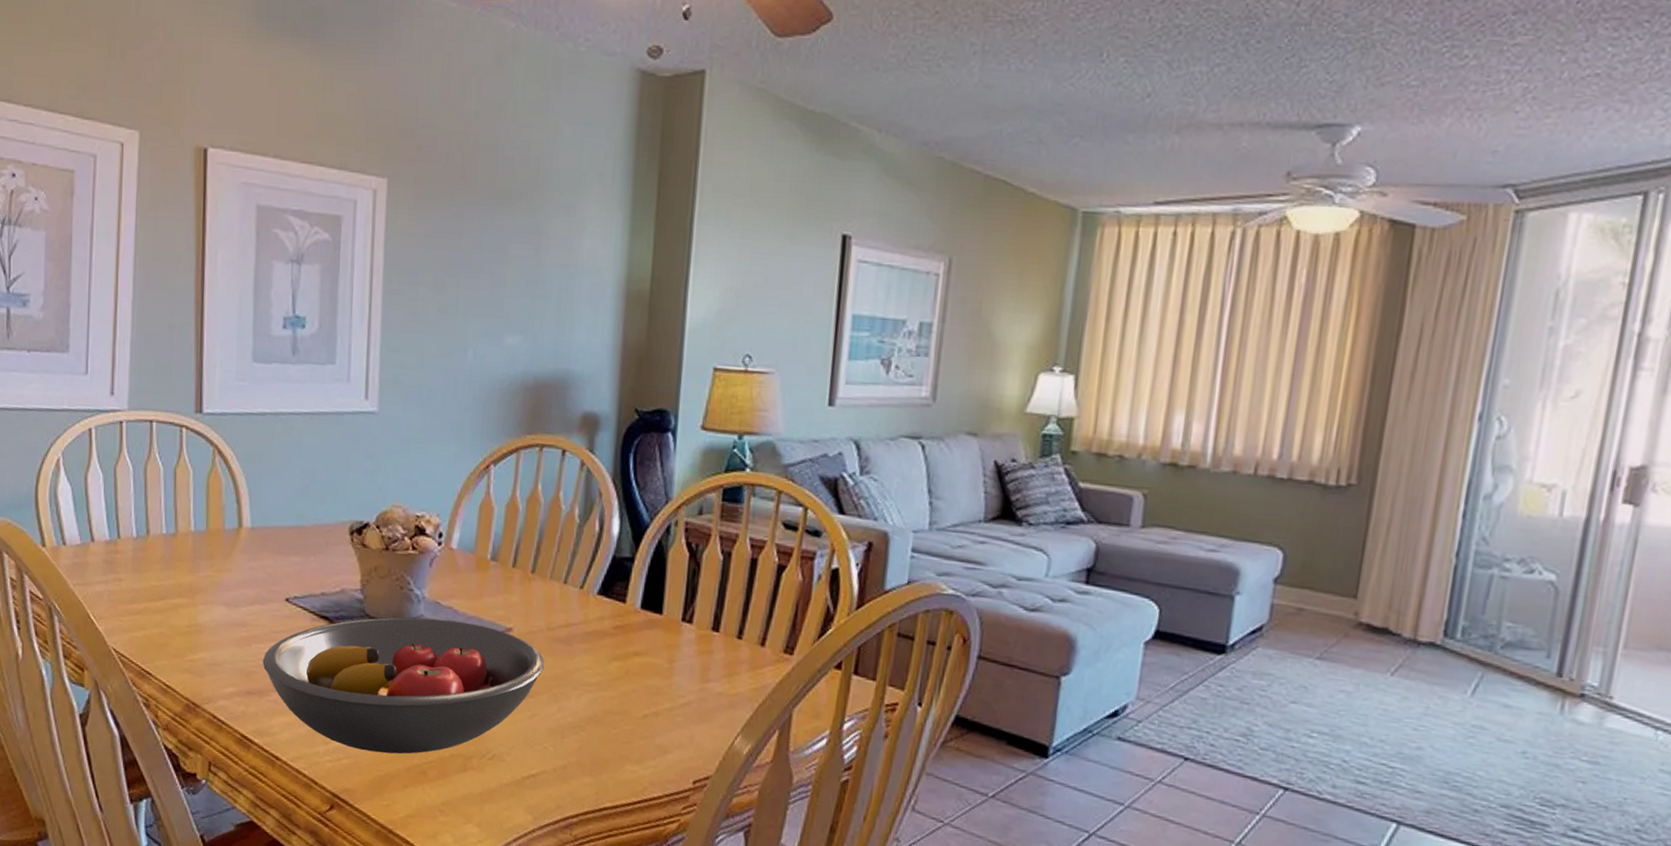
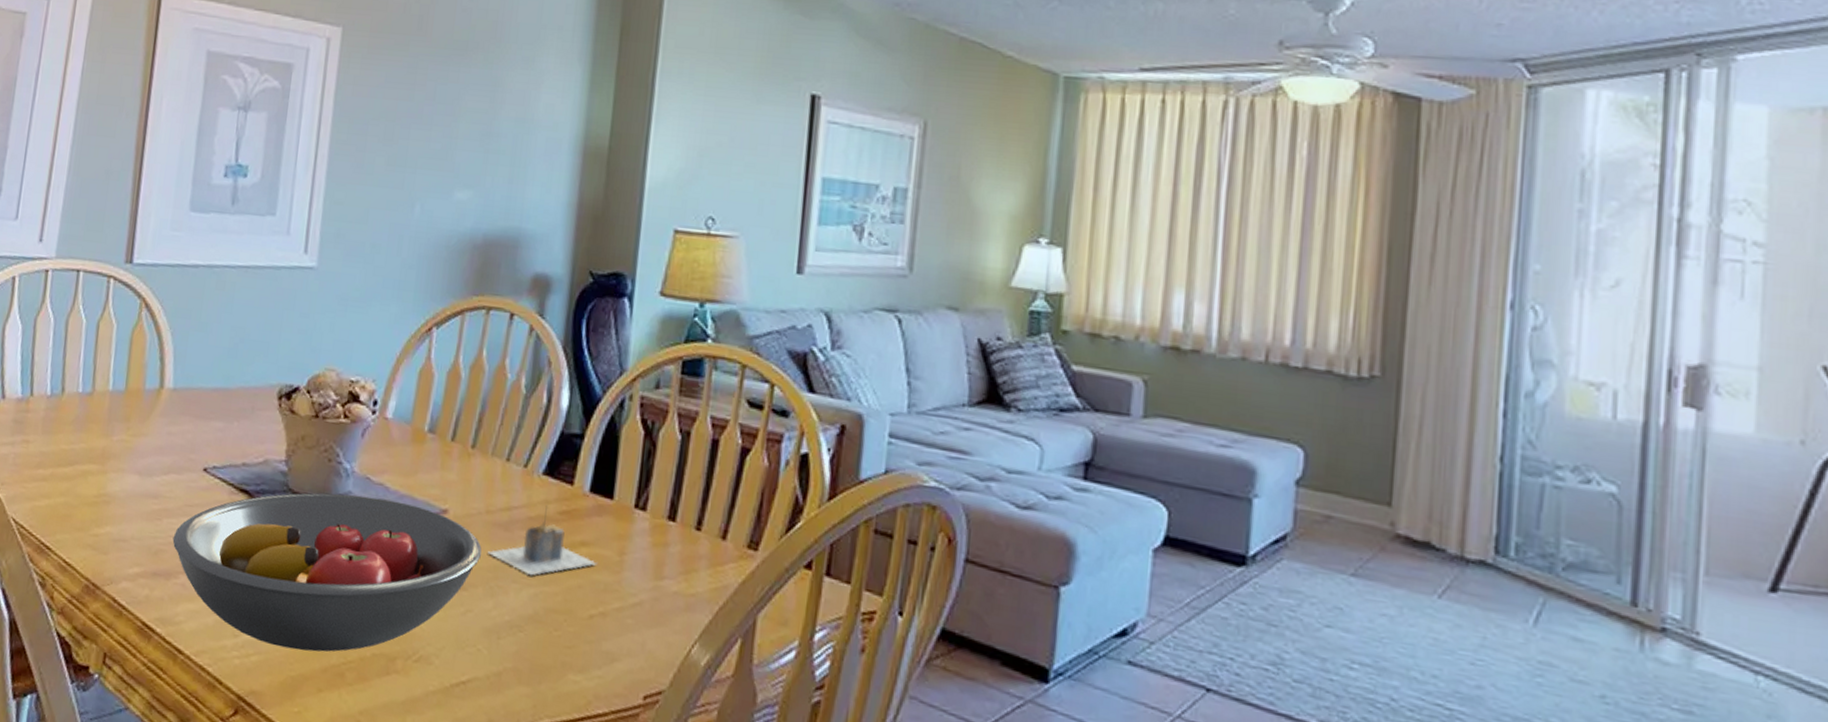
architectural model: none [550,621,650,683] -> present [488,505,598,576]

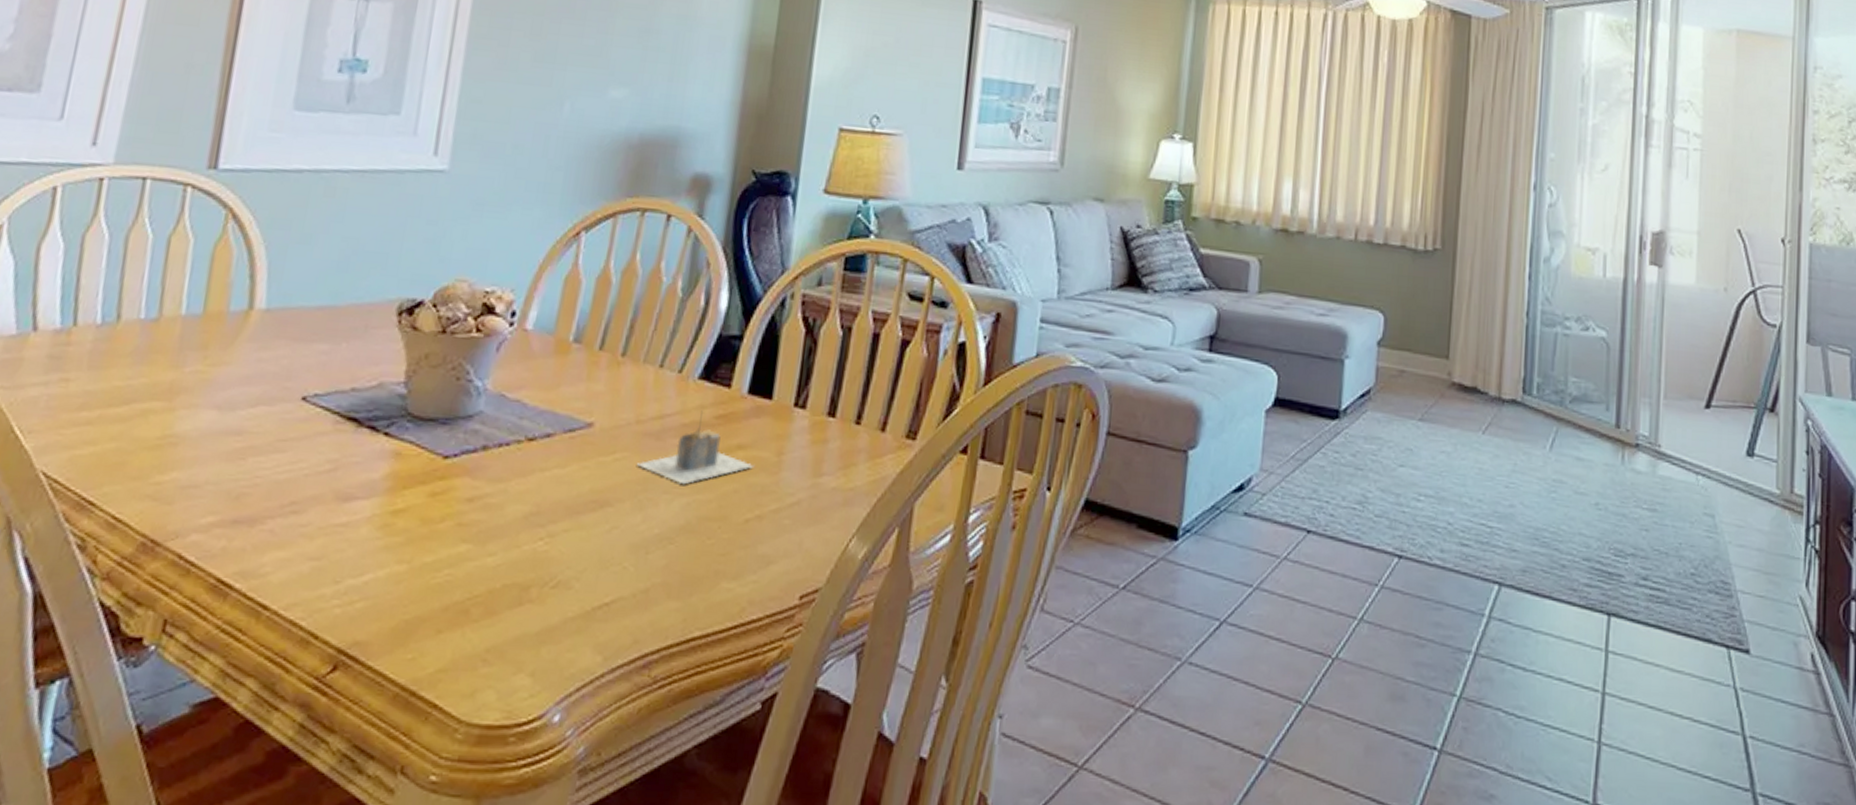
fruit bowl: present [172,493,482,652] -> none [259,414,630,590]

